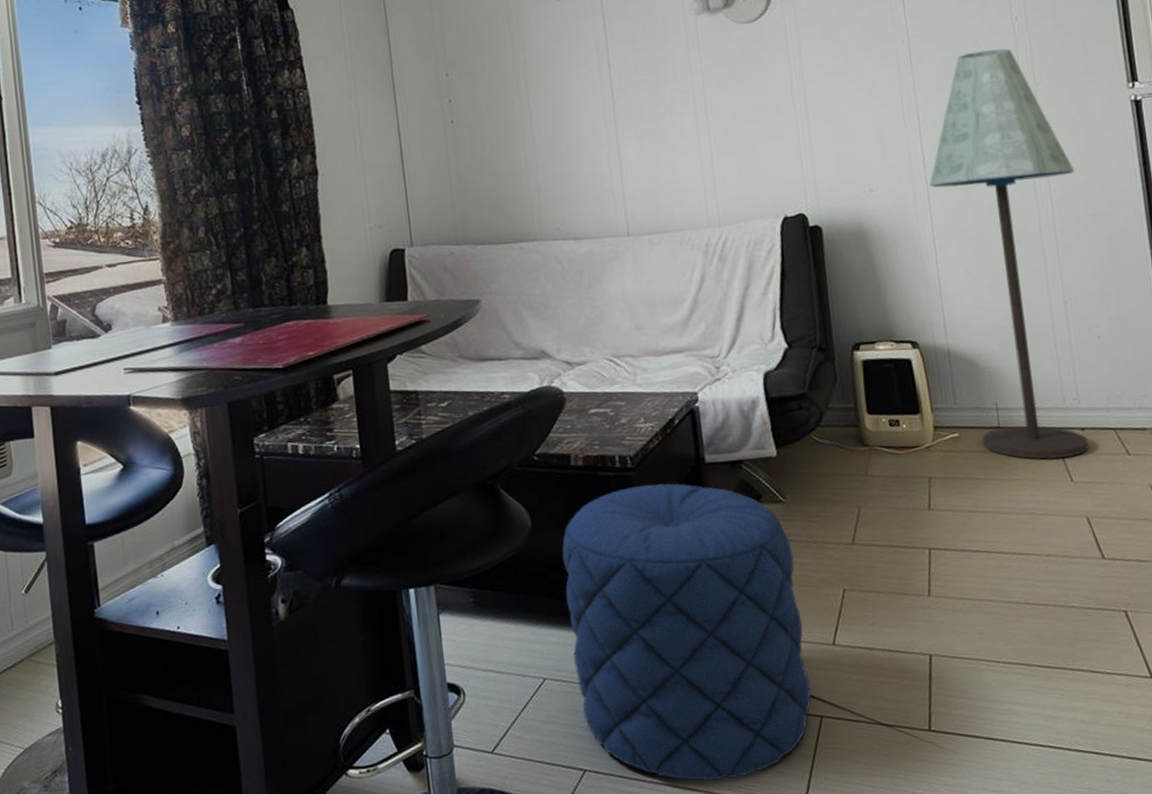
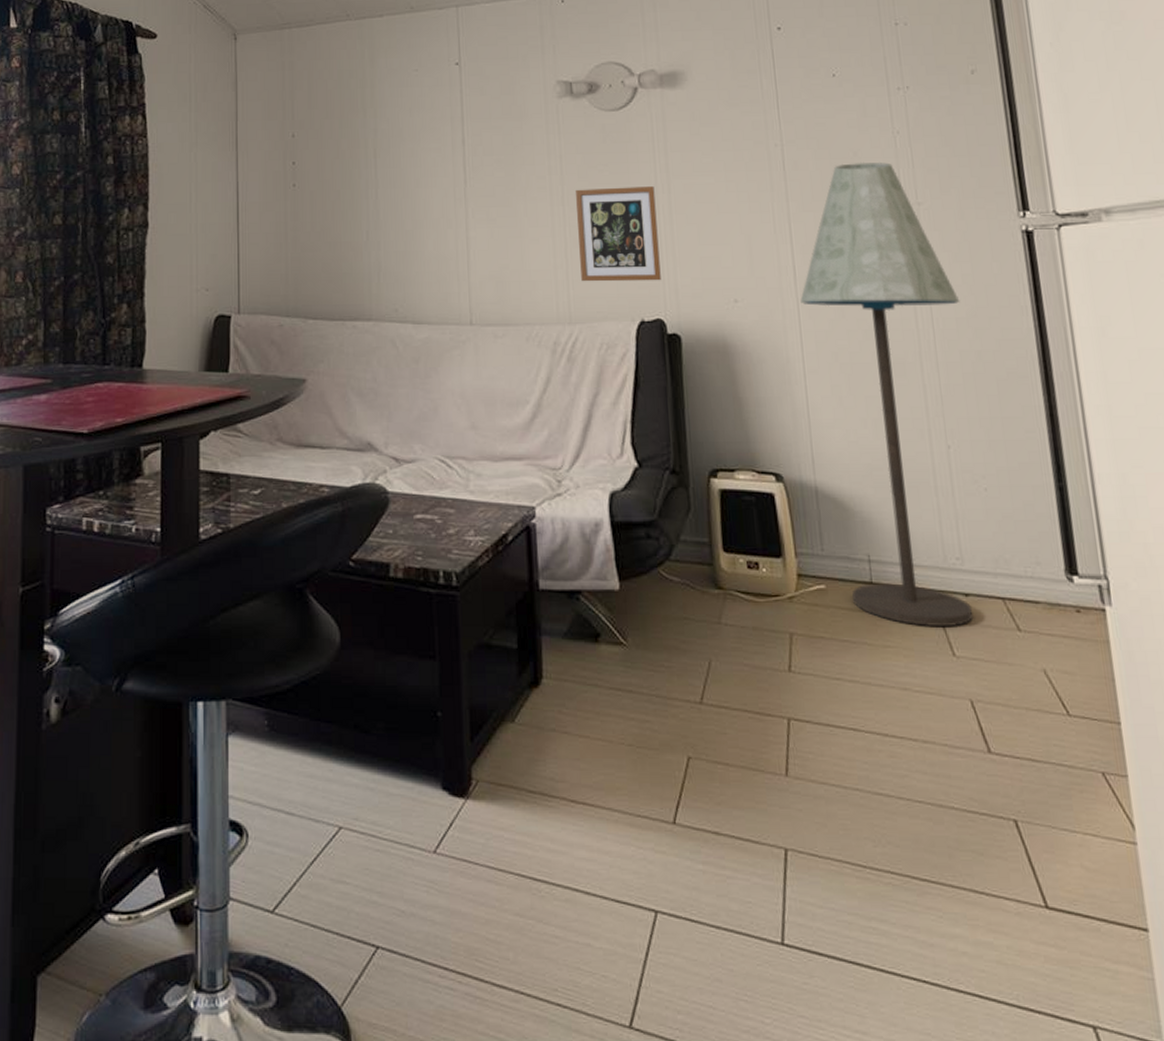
pouf: present [562,483,812,781] -> none [372,607,645,977]
picture frame: none [718,91,801,187] -> present [576,186,661,282]

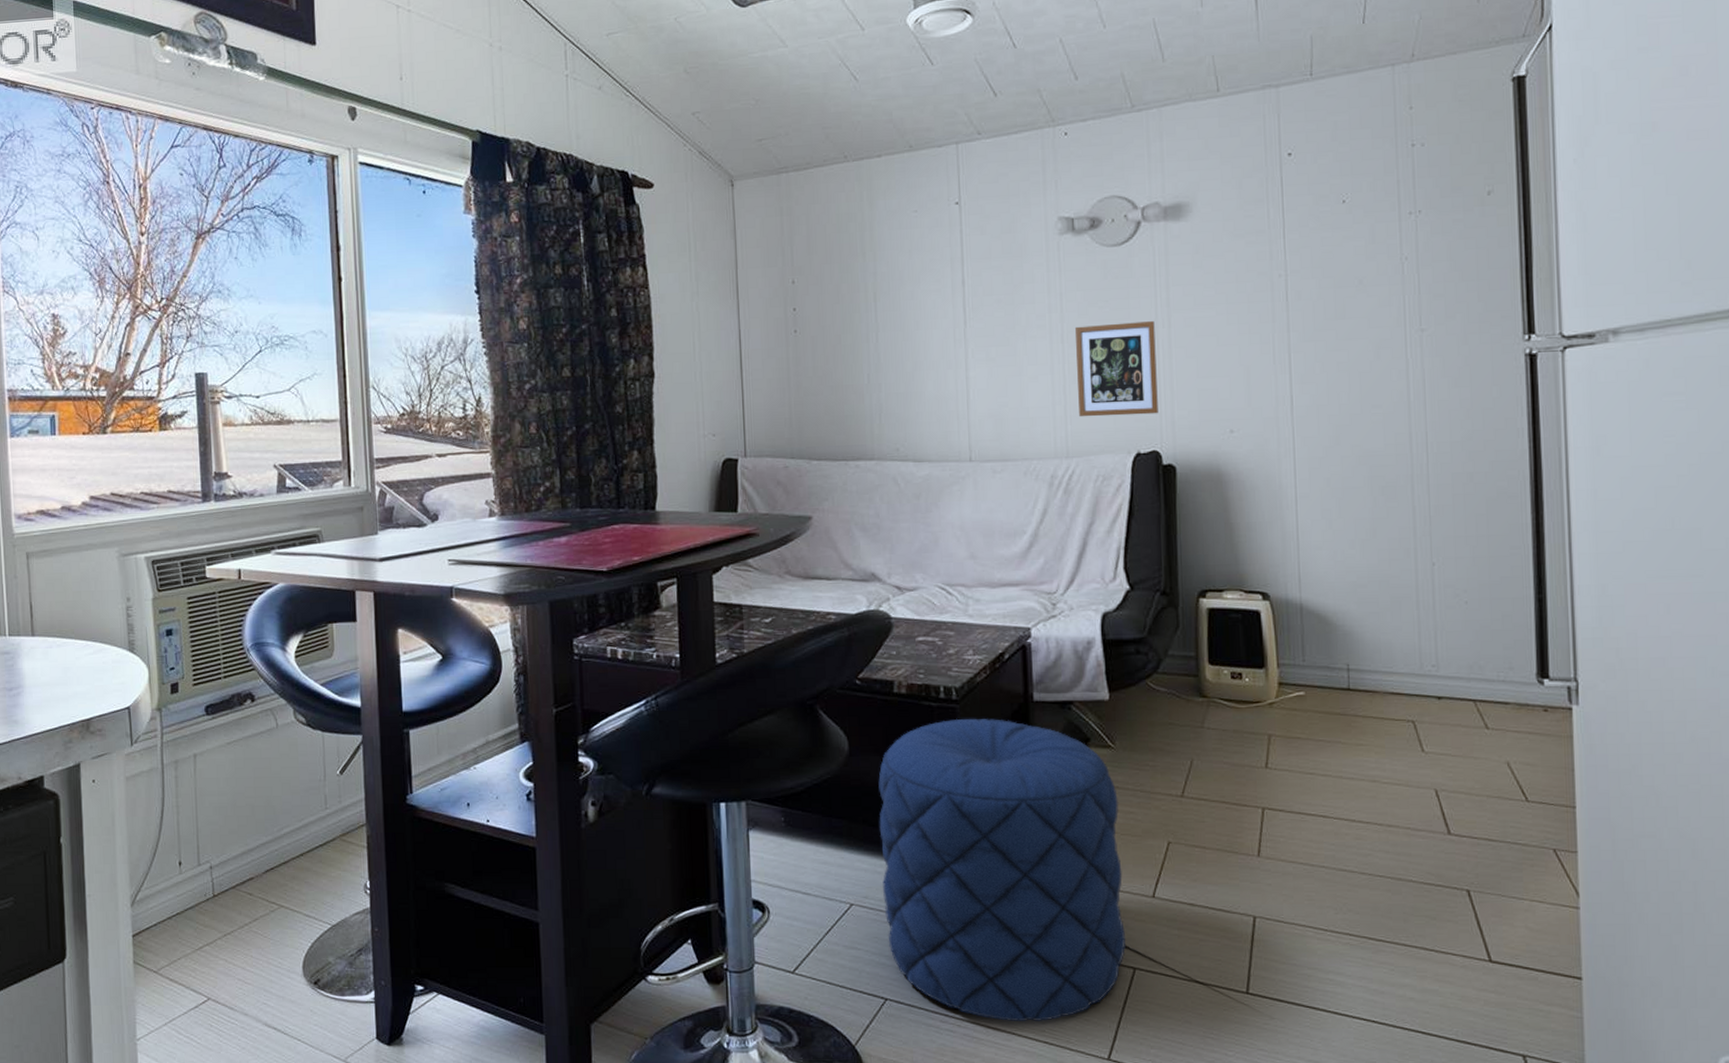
pouf: none [372,607,645,977] -> present [878,718,1126,1021]
floor lamp: present [800,162,973,628] -> none [1296,289,1456,727]

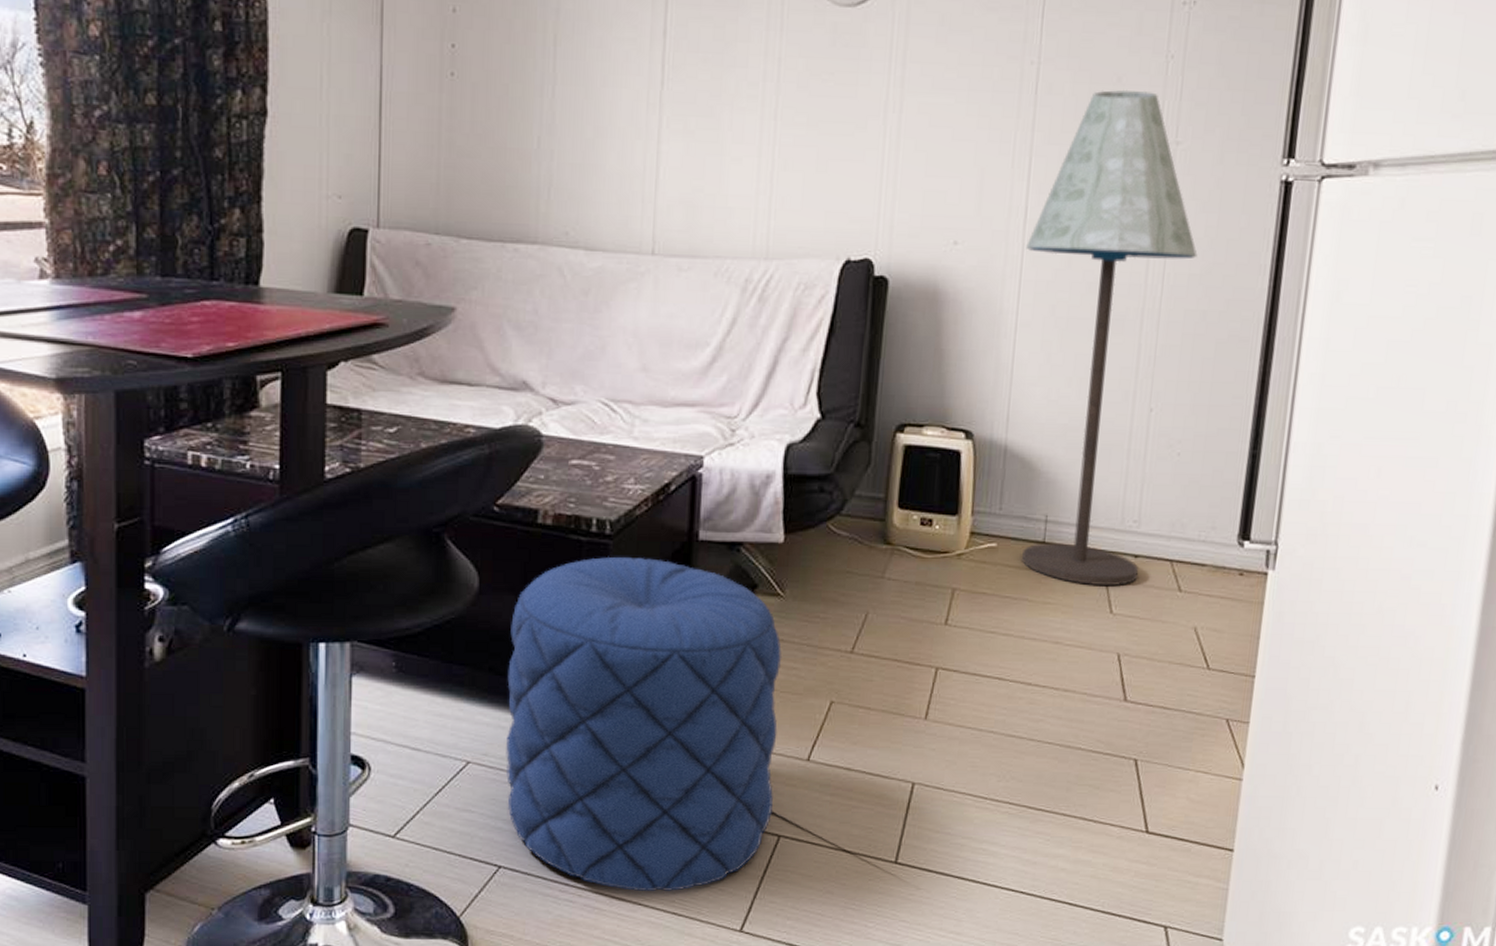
picture frame: present [1075,321,1158,417] -> none [785,101,884,216]
floor lamp: none [1296,289,1456,727] -> present [1022,89,1198,587]

